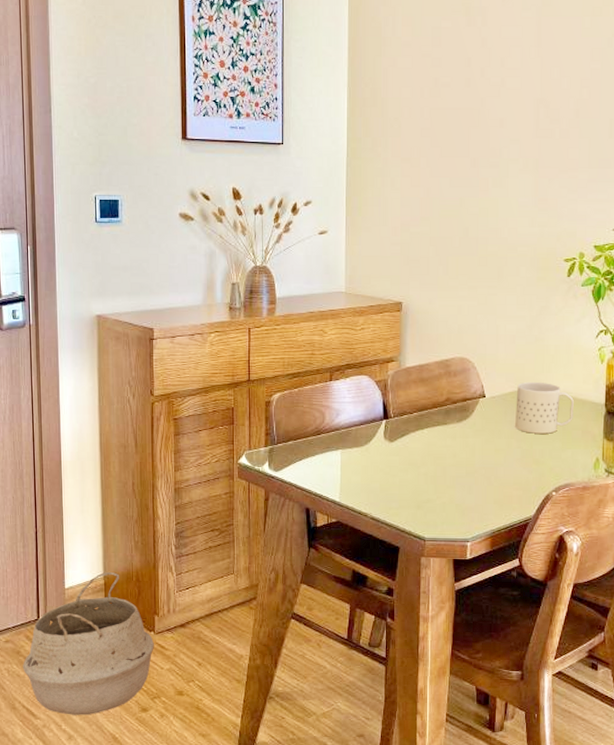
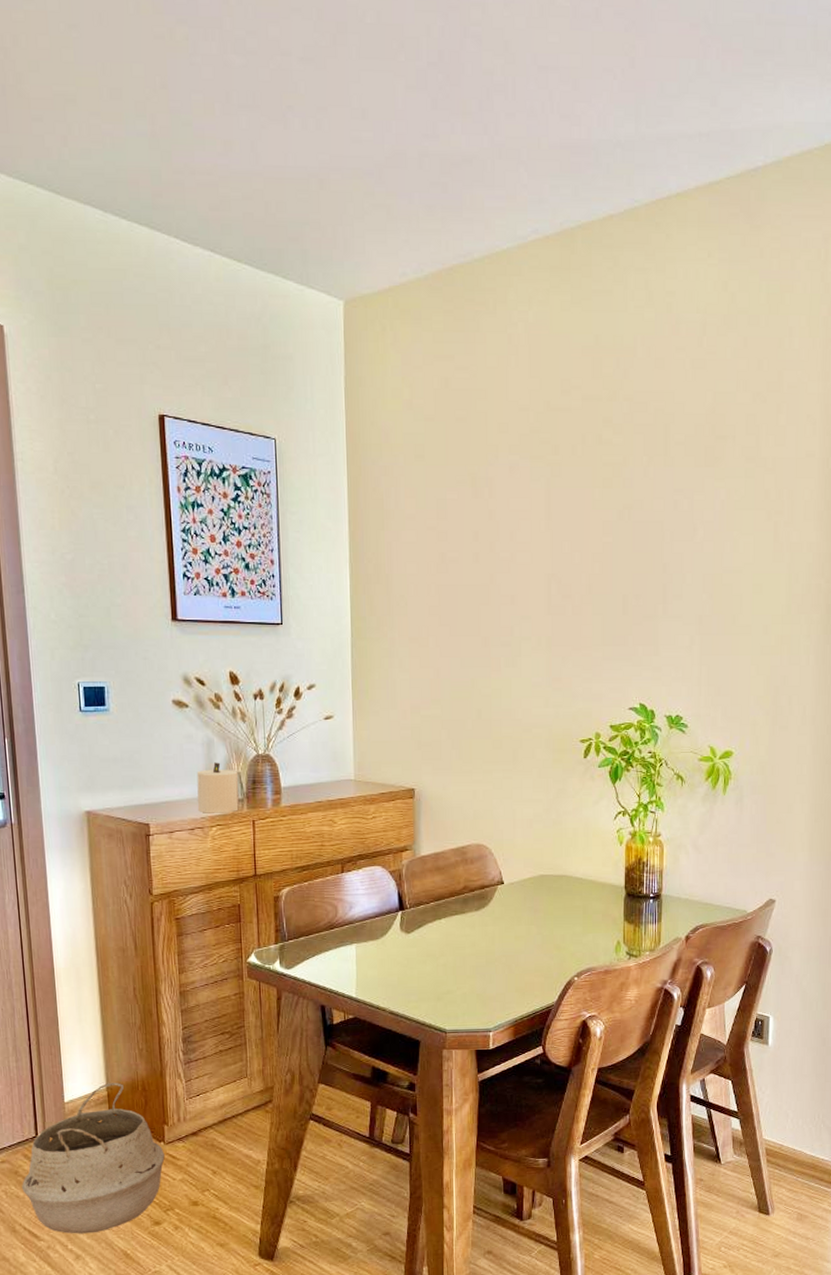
candle: none [198,272,237,321] -> present [196,762,239,813]
mug: present [515,381,574,434] -> none [535,866,593,919]

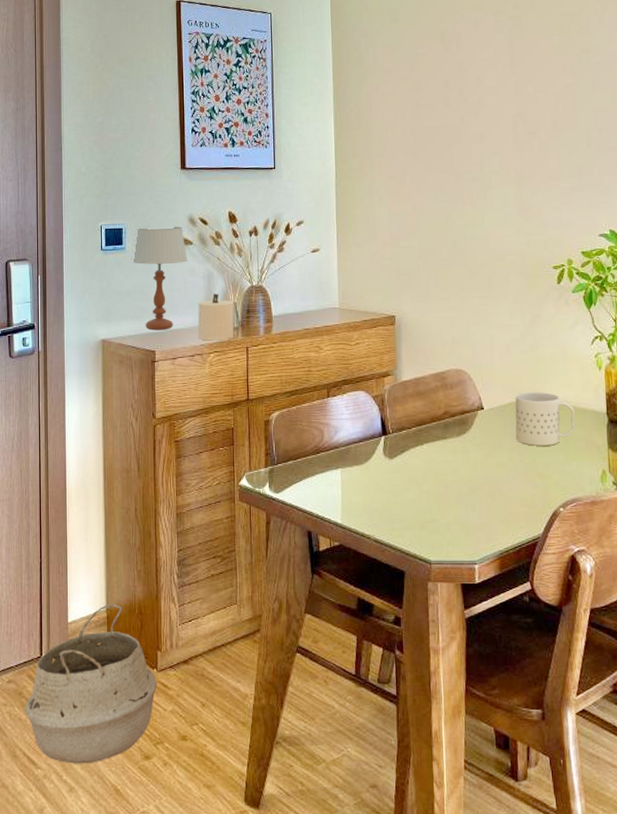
table lamp: none [117,685,183,802] -> present [131,226,188,331]
mug: none [535,866,593,919] -> present [515,391,575,446]

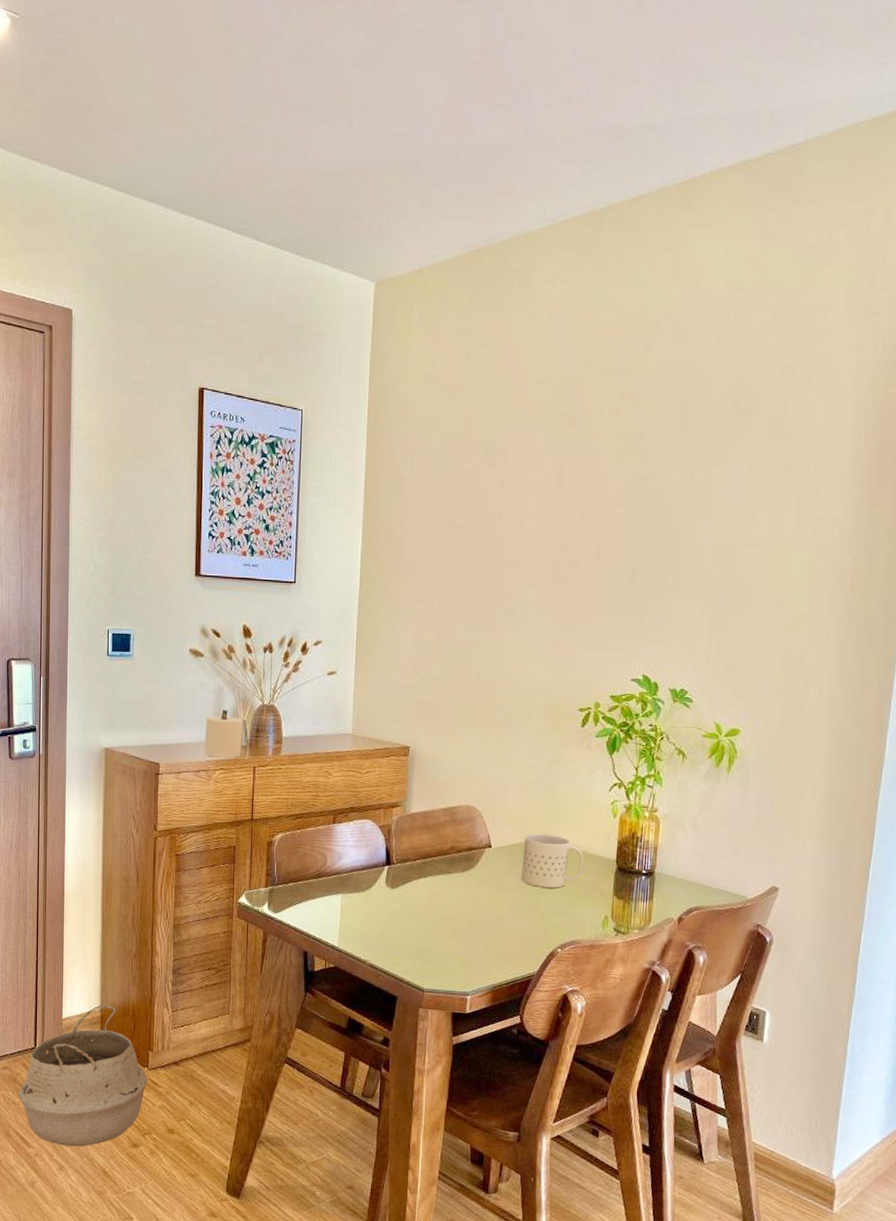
table lamp: present [131,226,188,331] -> none [139,633,198,743]

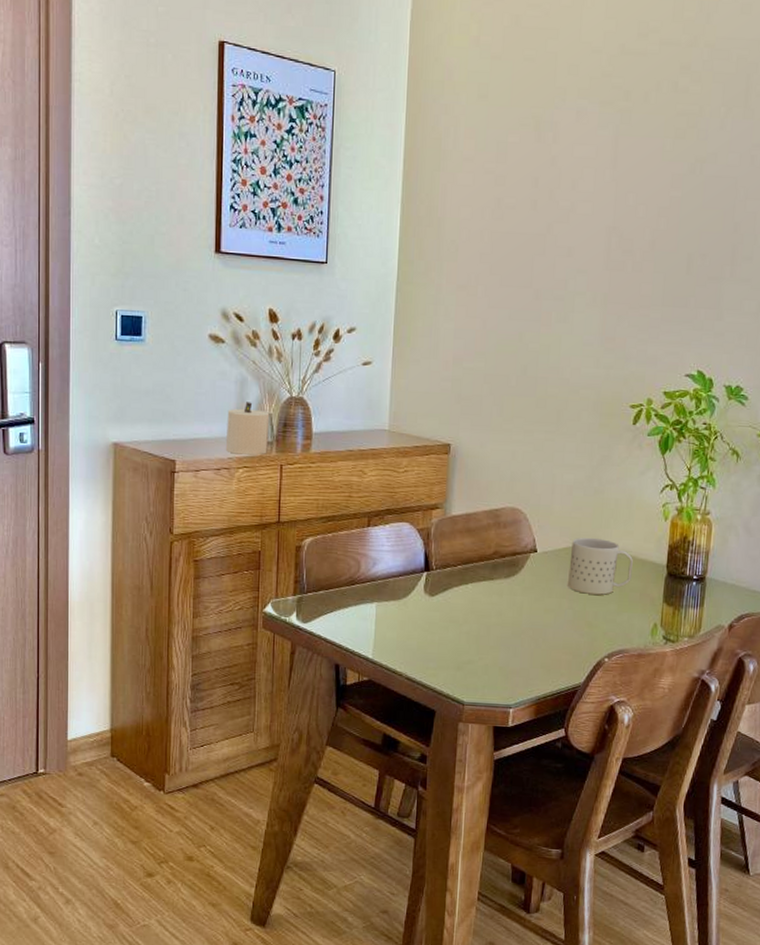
woven basket: present [18,1005,147,1147] -> none [18,724,163,878]

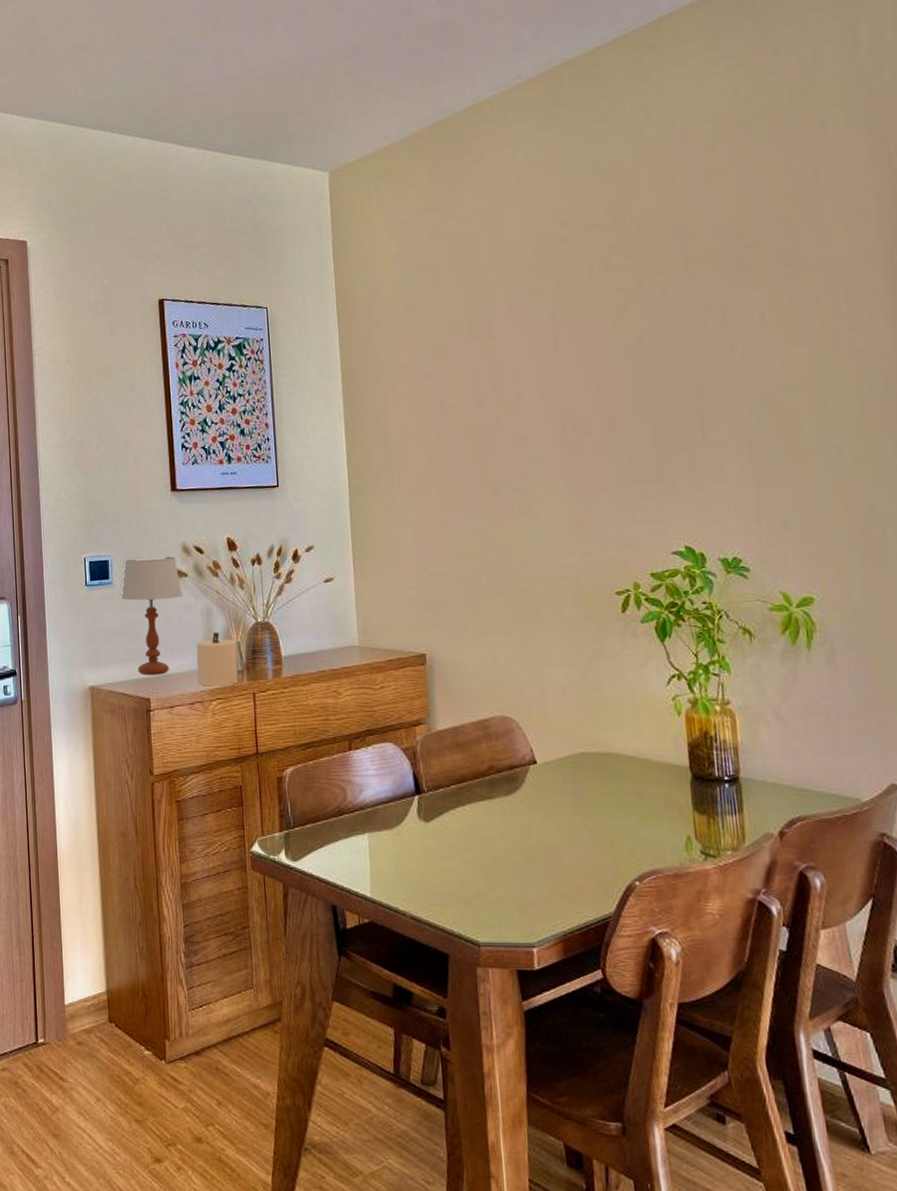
table lamp: none [151,316,218,438] -> present [119,556,183,676]
mug: present [568,537,633,595] -> none [575,742,651,807]

